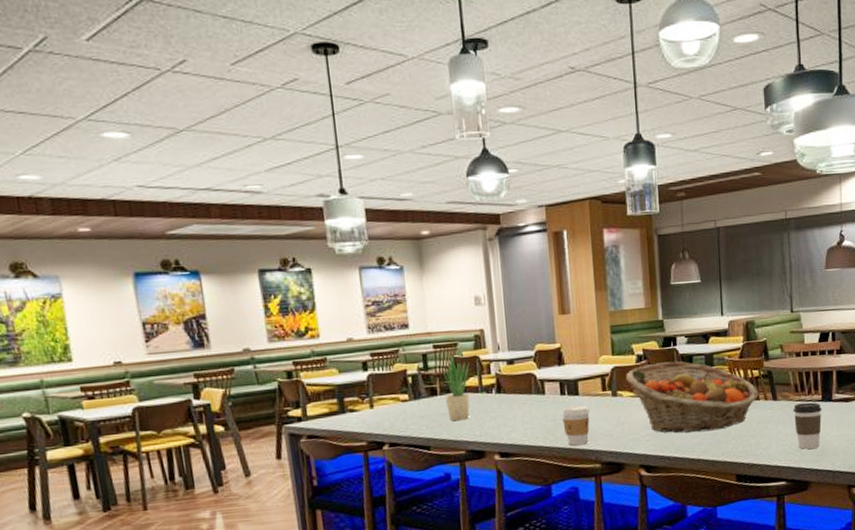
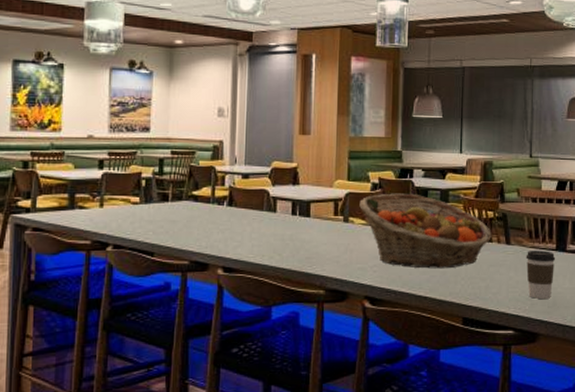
potted plant: present [442,353,470,421] -> none [175,161,205,230]
coffee cup: present [562,405,590,446] -> none [291,227,319,269]

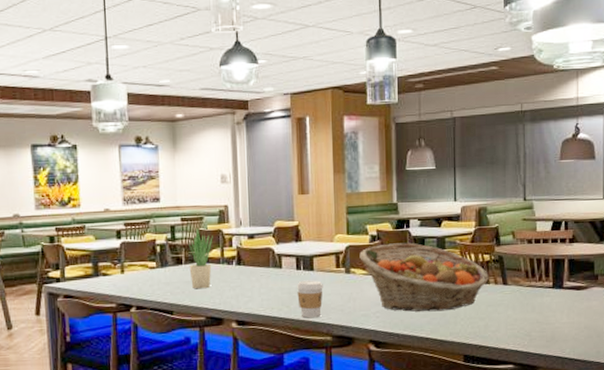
potted plant: none [175,161,205,230] -> present [188,226,213,289]
coffee cup: none [291,227,319,269] -> present [297,280,323,318]
coffee cup: present [526,251,556,299] -> none [523,289,553,334]

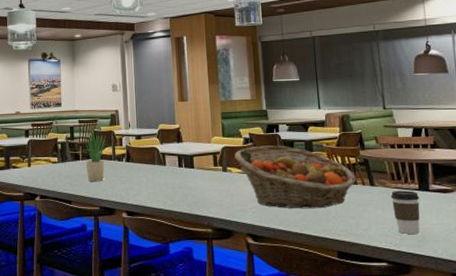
coffee cup: present [297,280,323,318] -> none [179,176,203,211]
coffee cup: none [523,289,553,334] -> present [390,191,420,234]

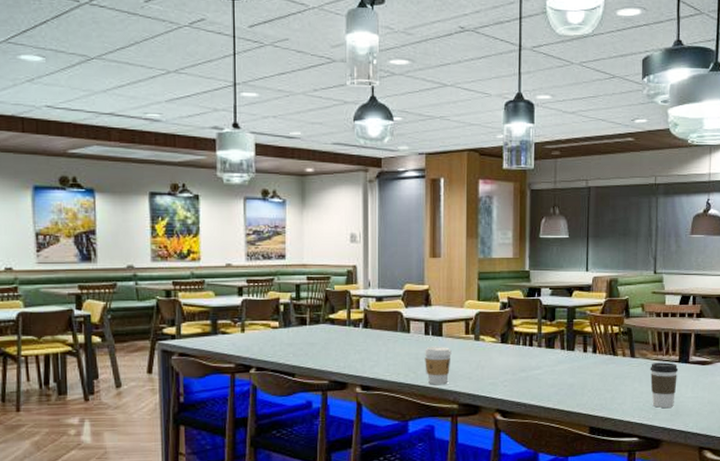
potted plant: present [84,127,106,182] -> none [313,286,340,352]
coffee cup: none [179,176,203,211] -> present [425,346,451,385]
fruit basket: present [234,145,356,209] -> none [489,311,617,382]

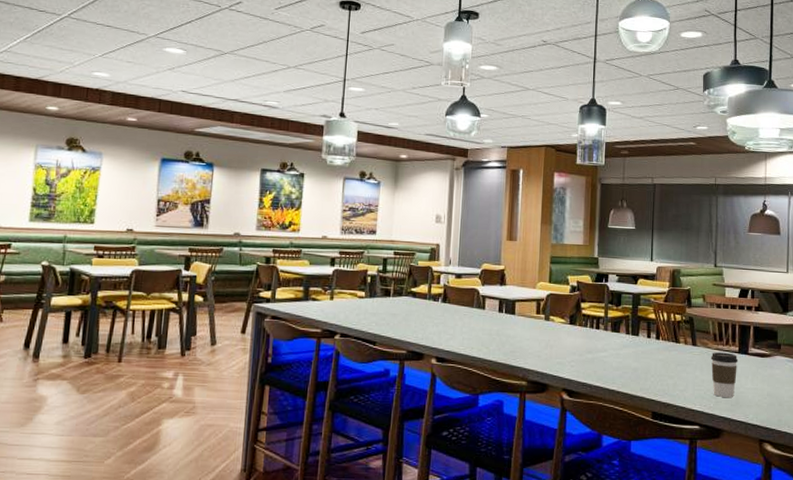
coffee cup: present [425,346,451,385] -> none [497,323,523,362]

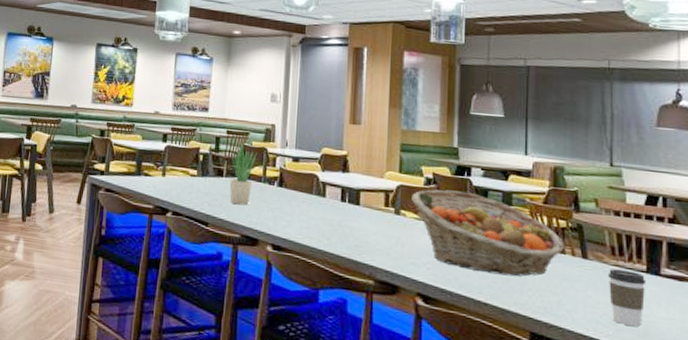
potted plant: none [396,261,423,323] -> present [229,141,257,206]
fruit basket: none [559,295,679,366] -> present [412,189,564,277]

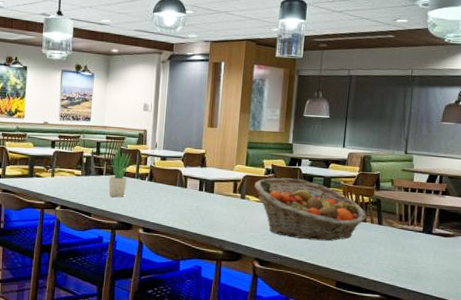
coffee cup: present [607,269,647,327] -> none [395,231,422,272]

